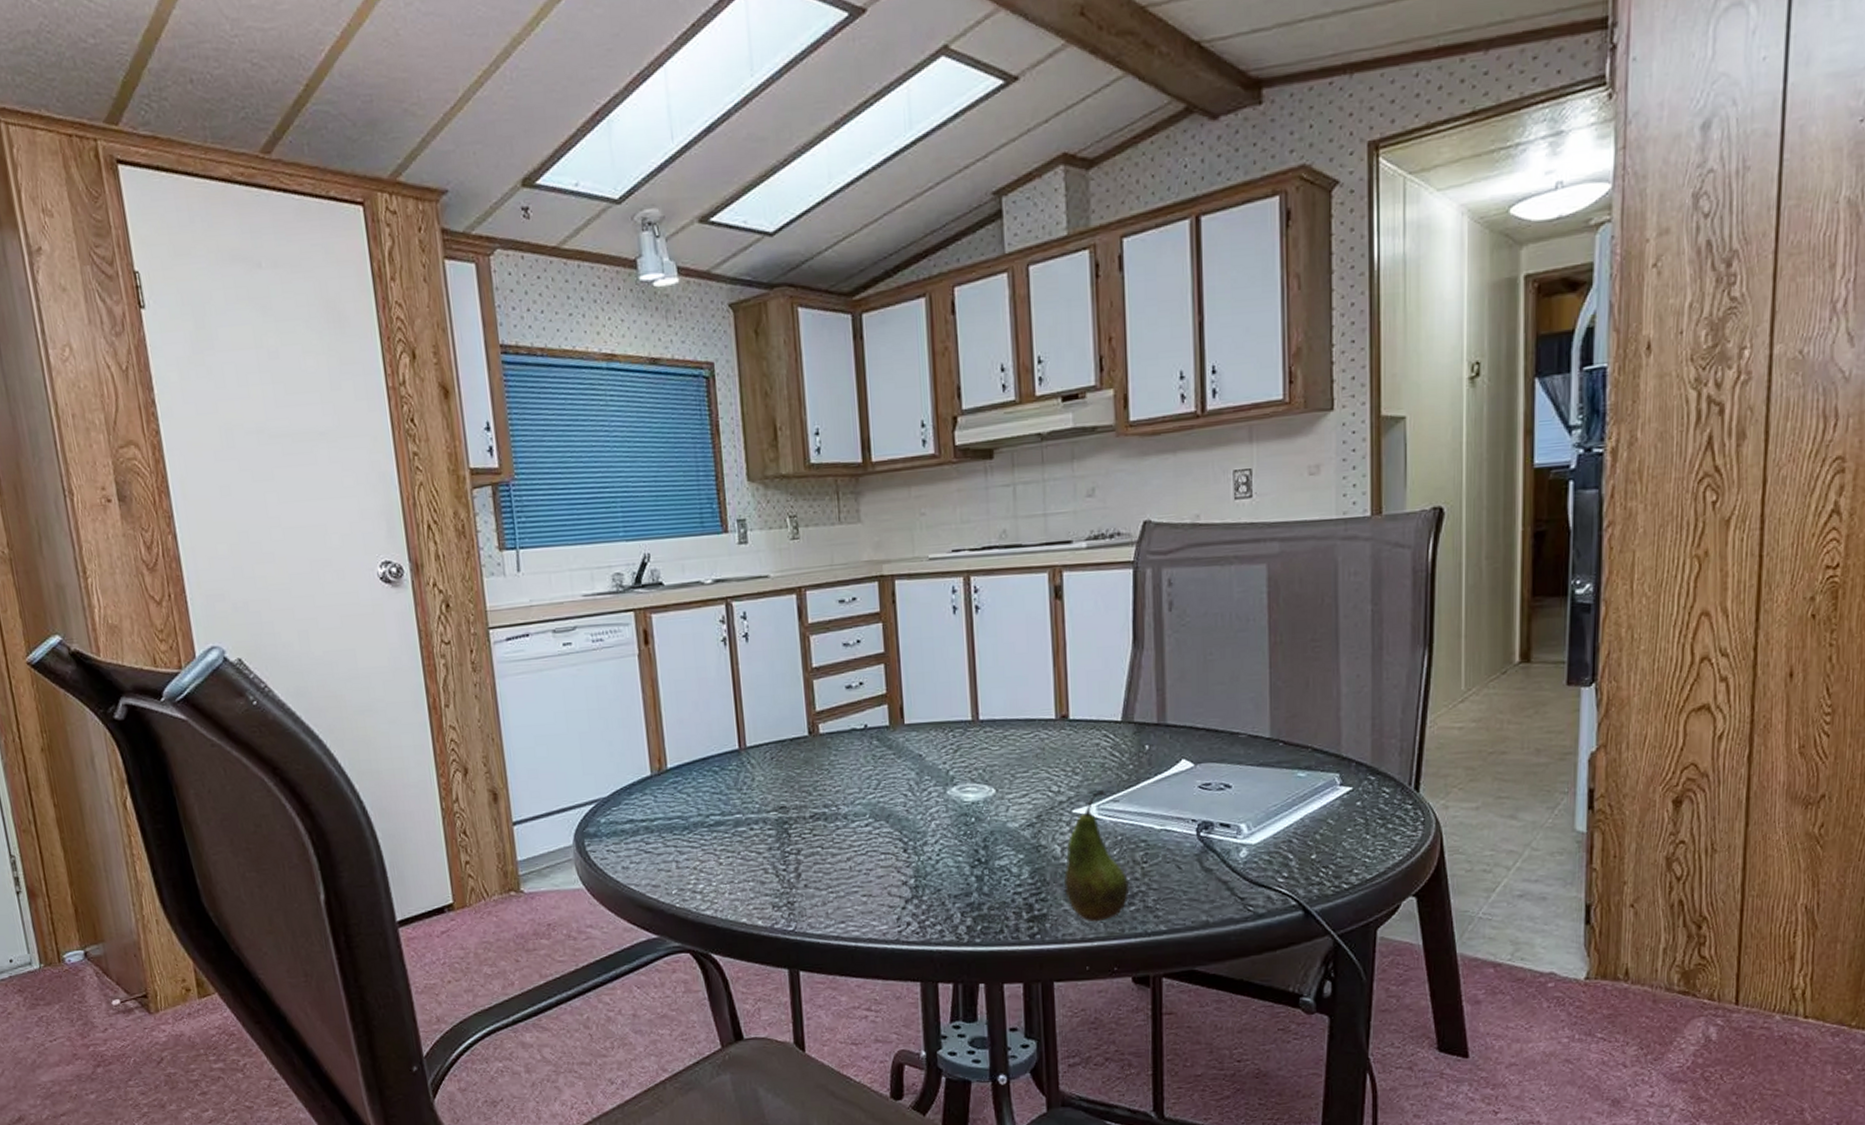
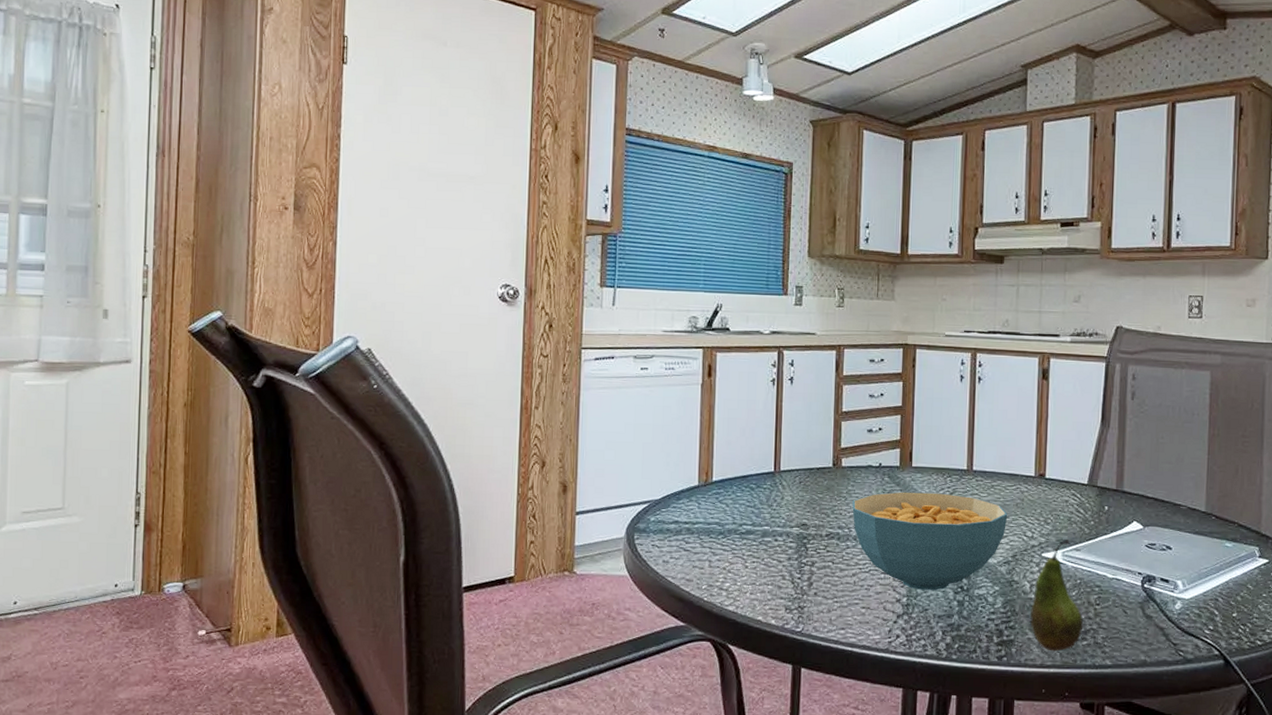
cereal bowl: none [837,752,1027,868] -> present [852,491,1008,590]

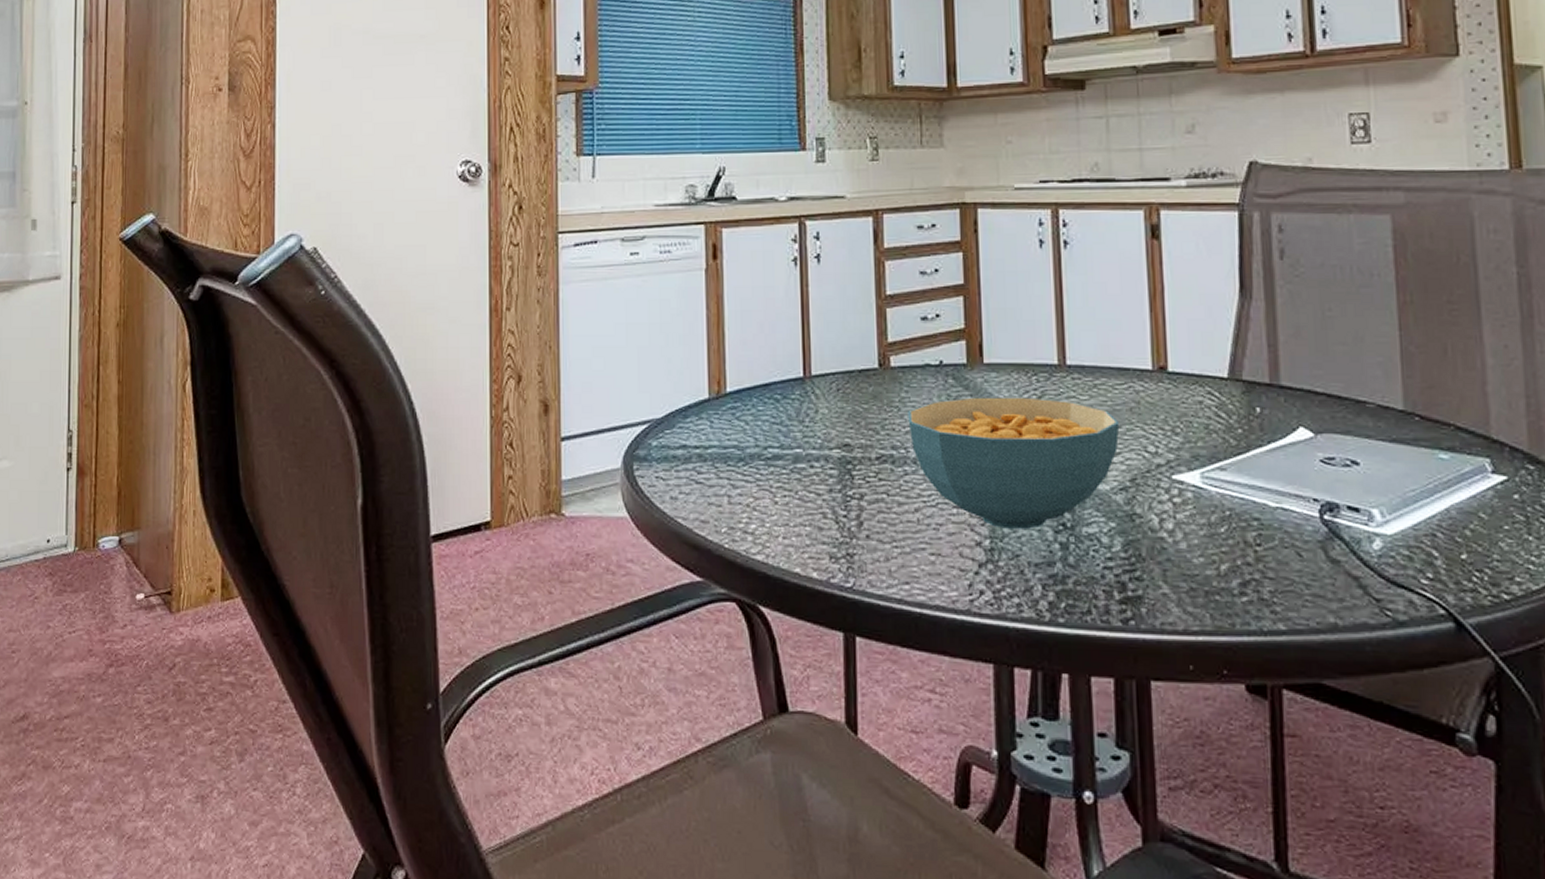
fruit: present [1030,538,1084,652] -> none [1163,454,1241,612]

